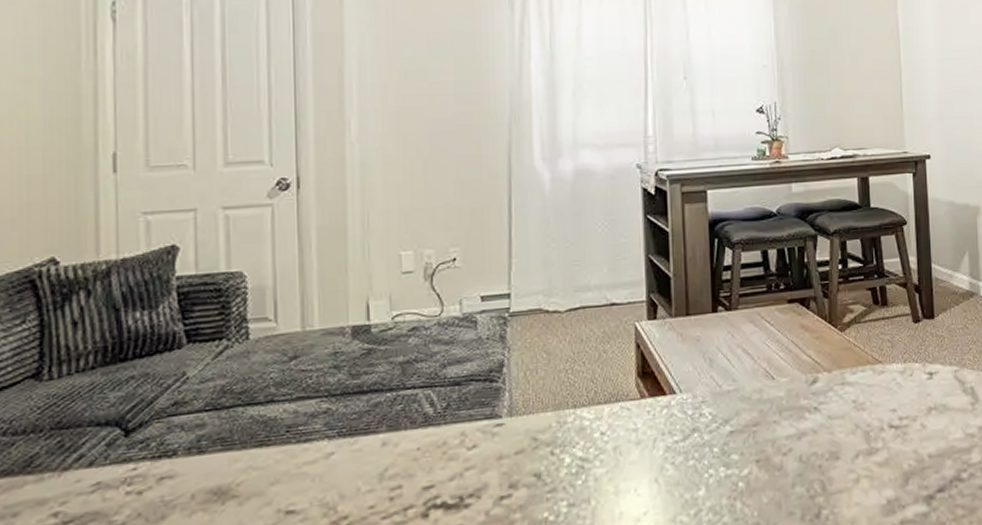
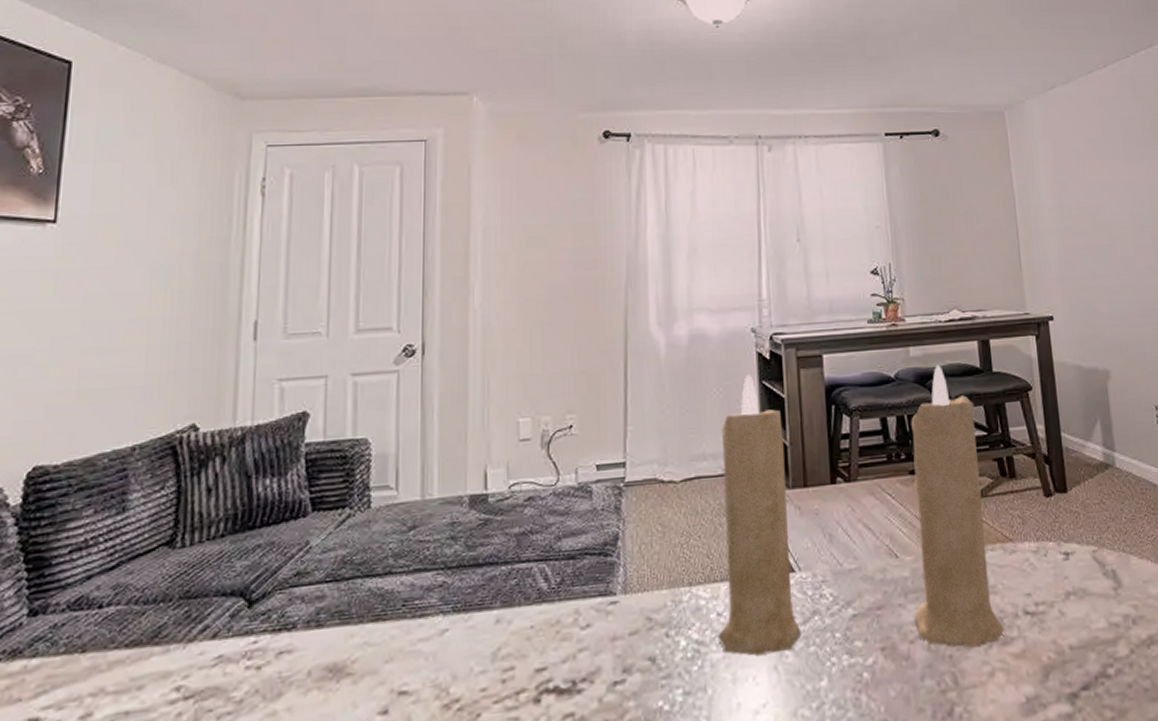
candle: none [601,200,870,470] -> present [717,364,1004,656]

